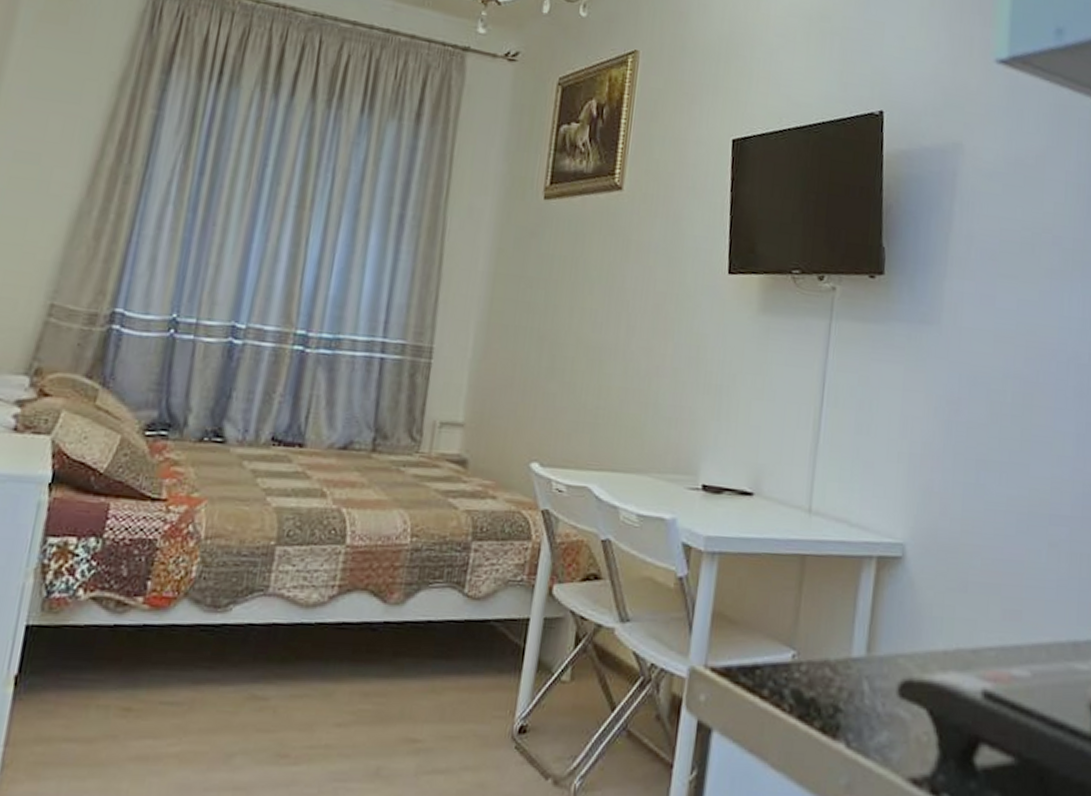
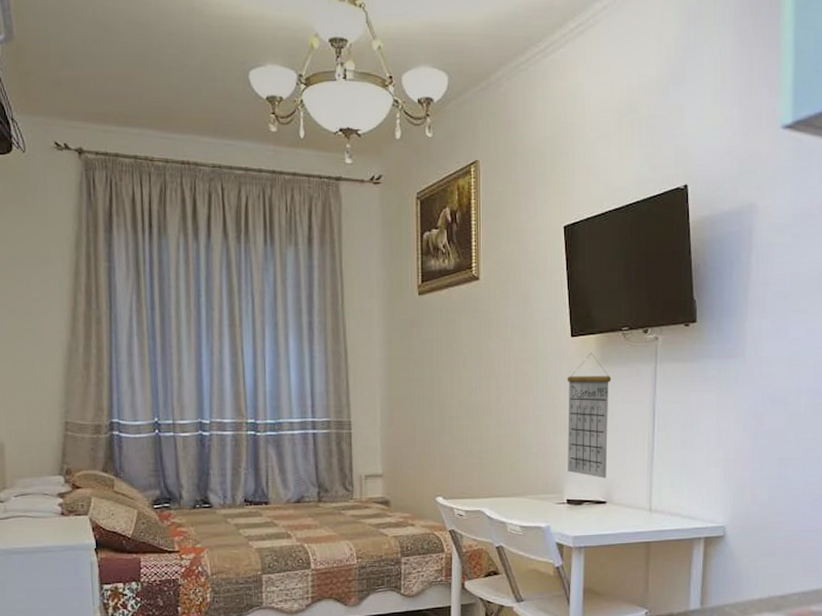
calendar: none [707,296,774,461] -> present [567,352,612,478]

